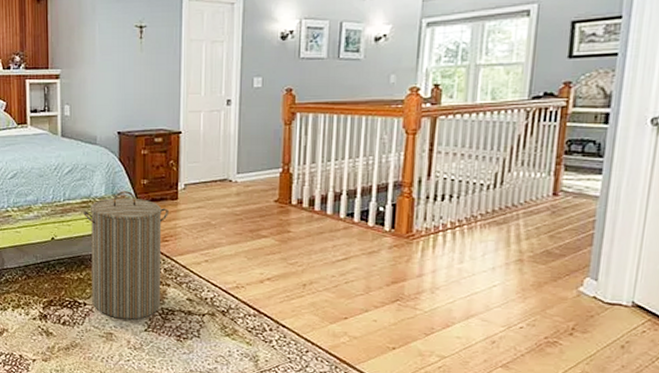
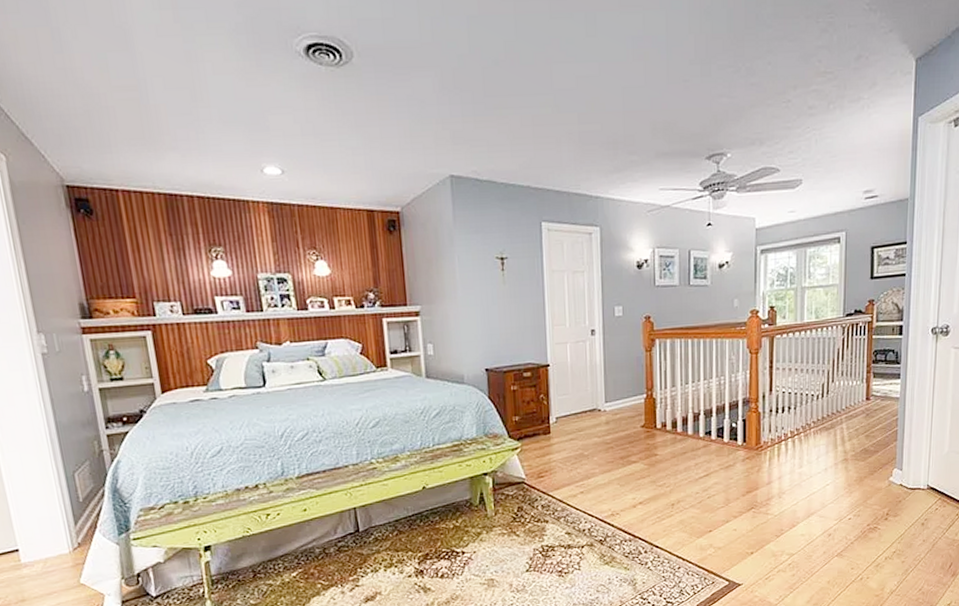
laundry hamper: present [82,191,168,320] -> none [454,429,542,563]

